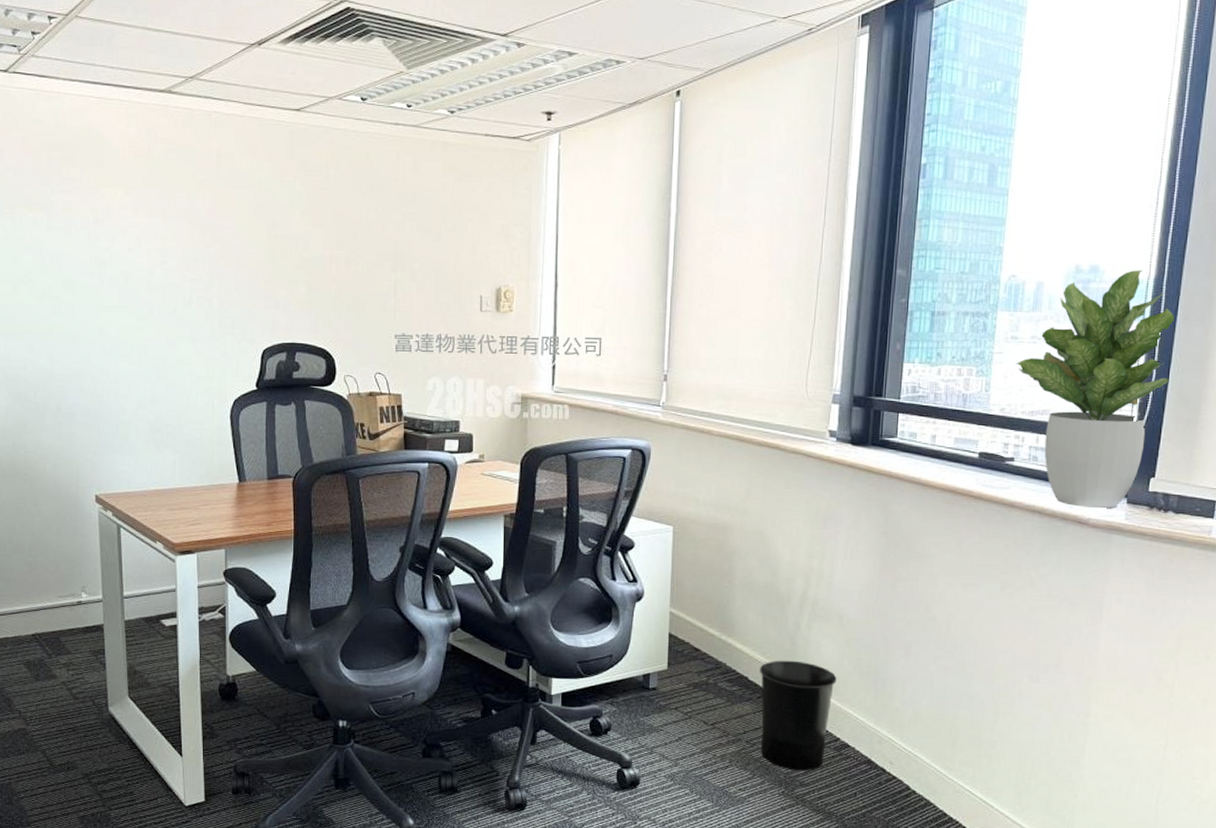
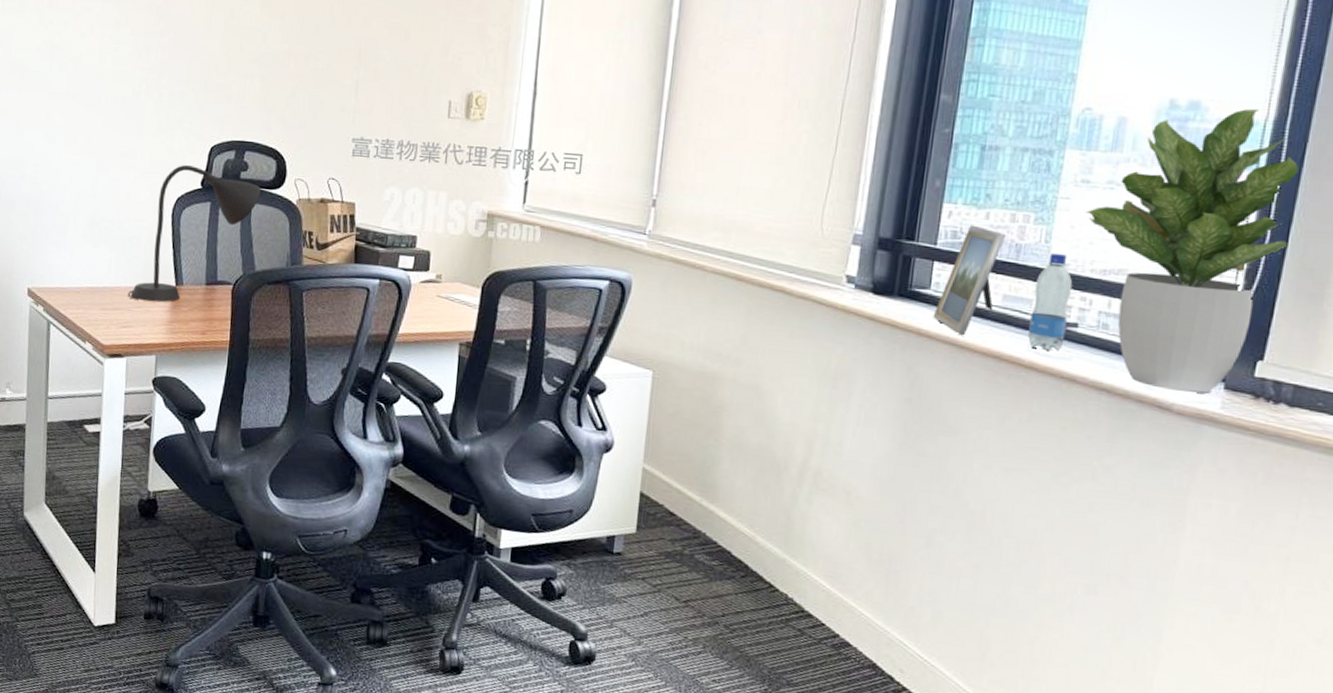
desk lamp: none [193,369,313,499] -> present [127,165,261,303]
waste bin: present [759,660,837,771] -> none [742,535,840,668]
picture frame: none [900,380,954,475] -> present [932,225,1006,336]
bottle: none [976,399,1009,482] -> present [1028,253,1073,351]

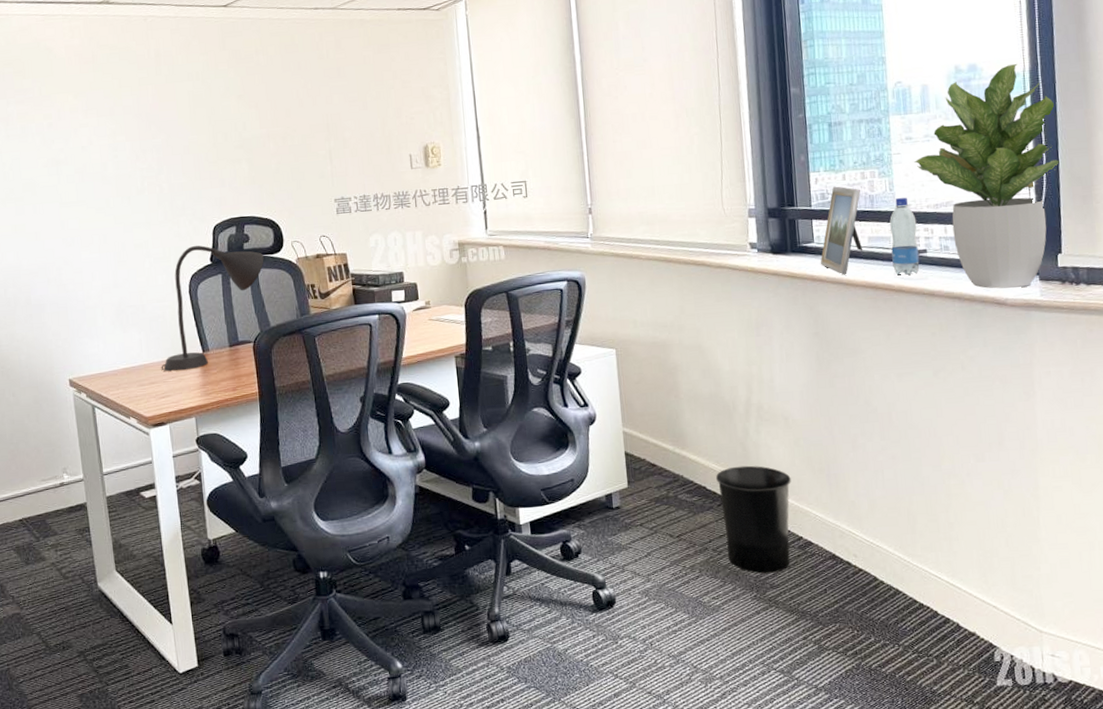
waste bin: none [742,535,840,668] -> present [715,465,791,573]

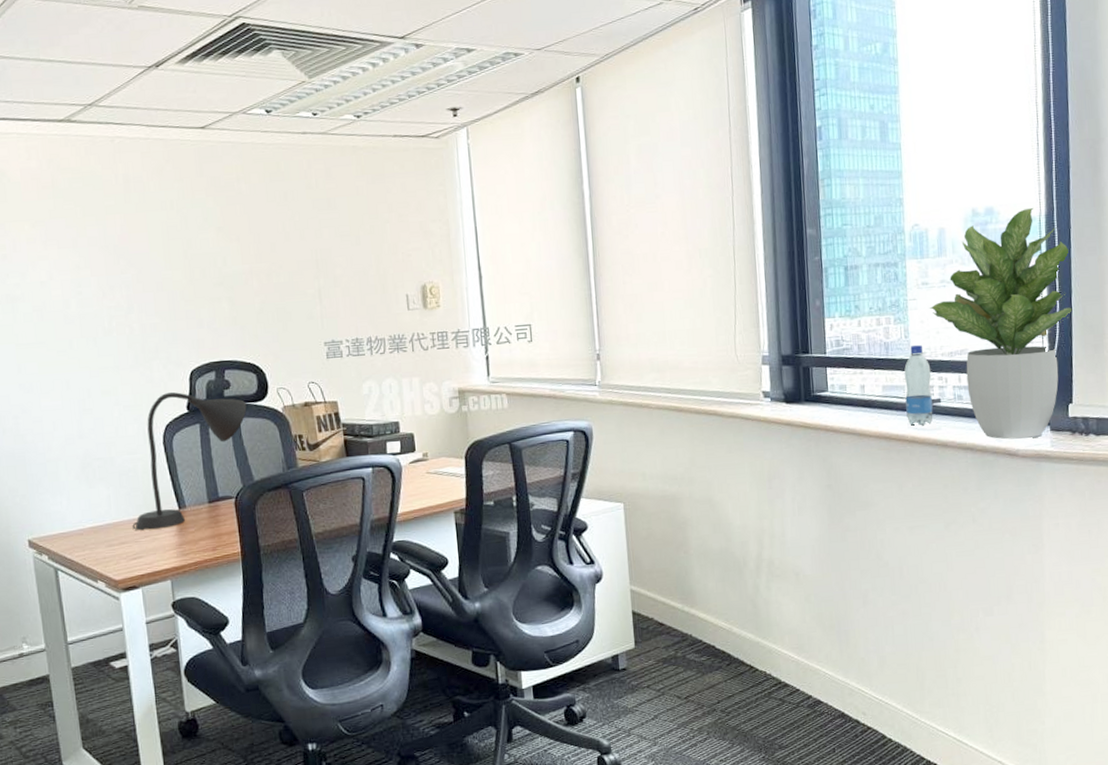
waste bin: present [715,465,791,573] -> none [724,623,801,734]
picture frame: present [820,186,863,275] -> none [834,332,878,426]

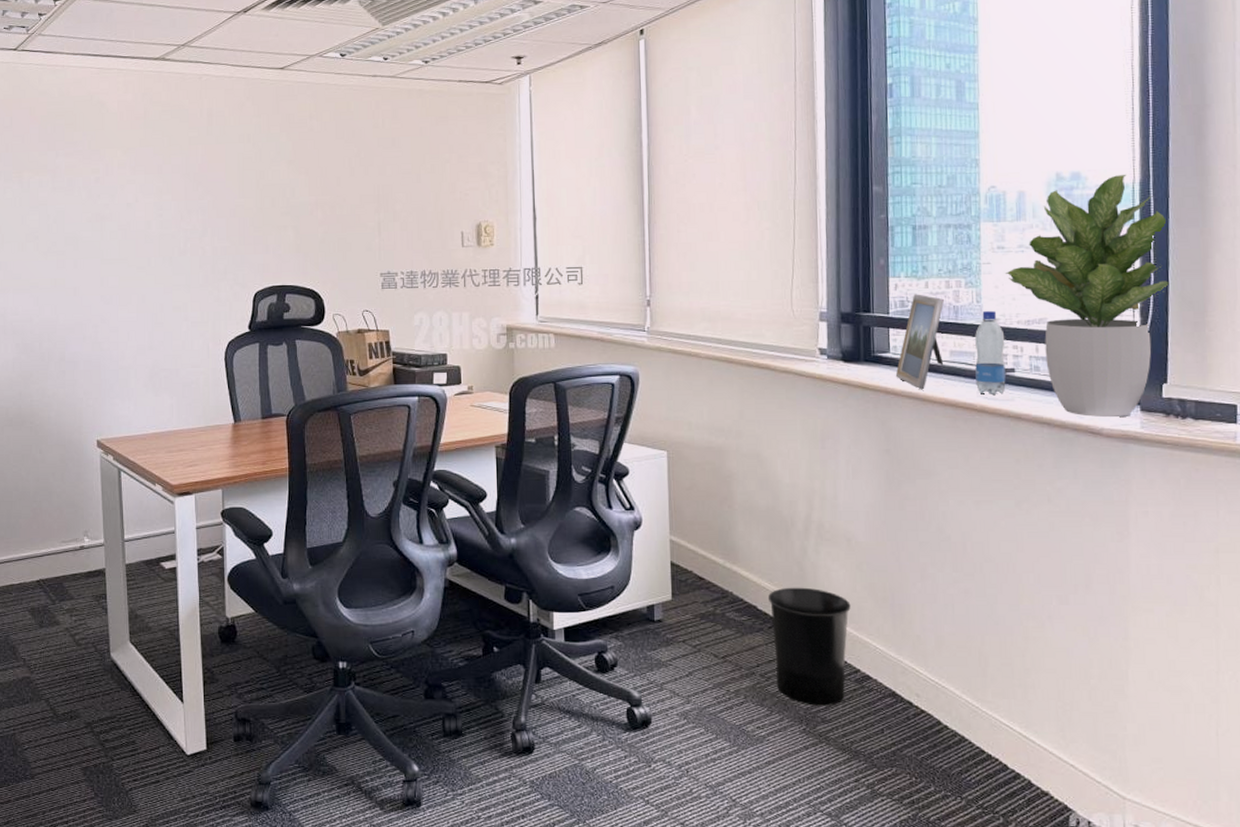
desk lamp: present [132,392,247,531] -> none [191,312,304,440]
waste bin: none [724,623,801,734] -> present [767,587,851,706]
picture frame: none [834,332,878,426] -> present [895,294,944,390]

